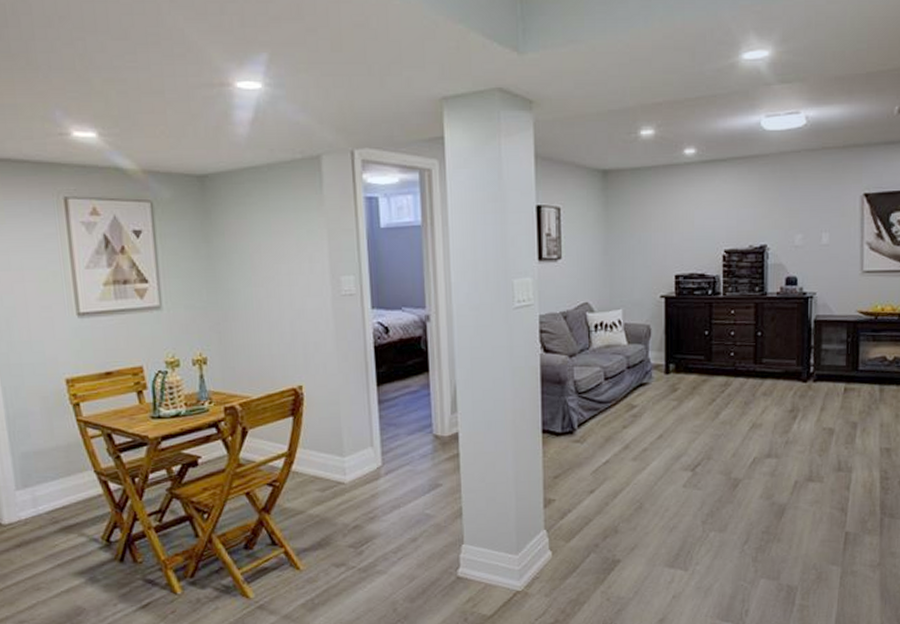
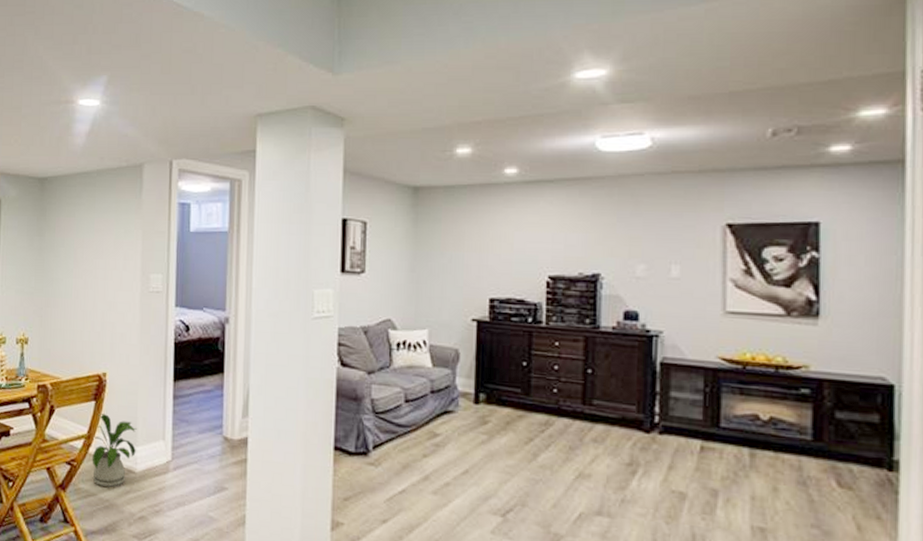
house plant: none [286,428,344,503] -> present [87,414,137,488]

